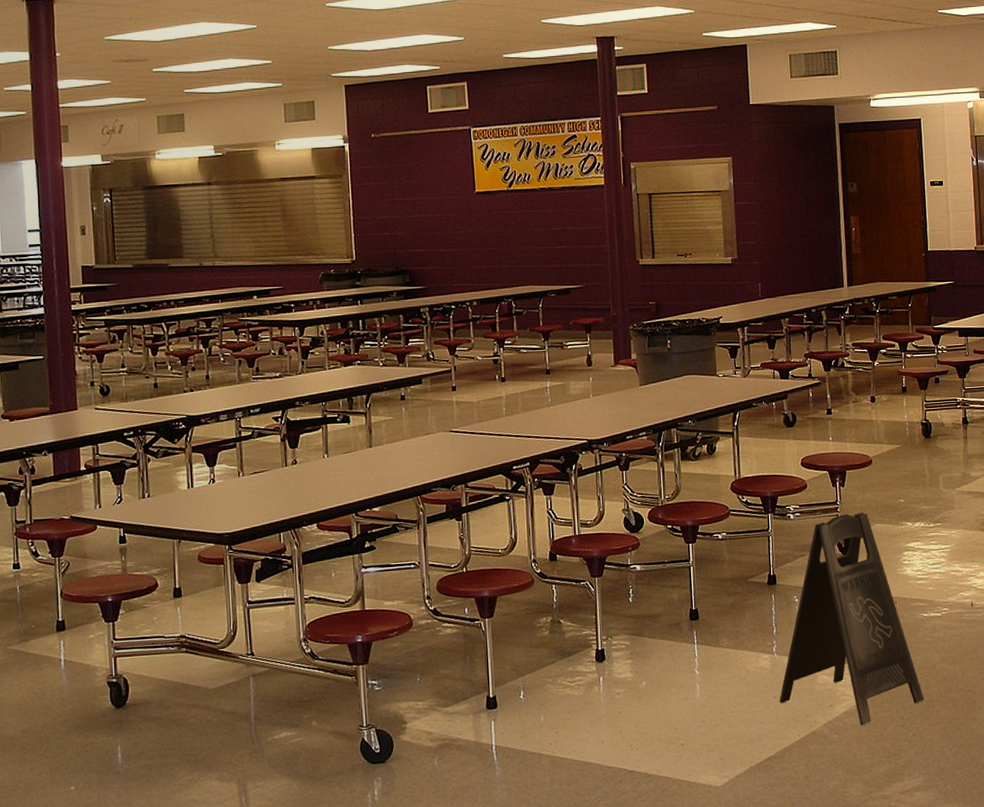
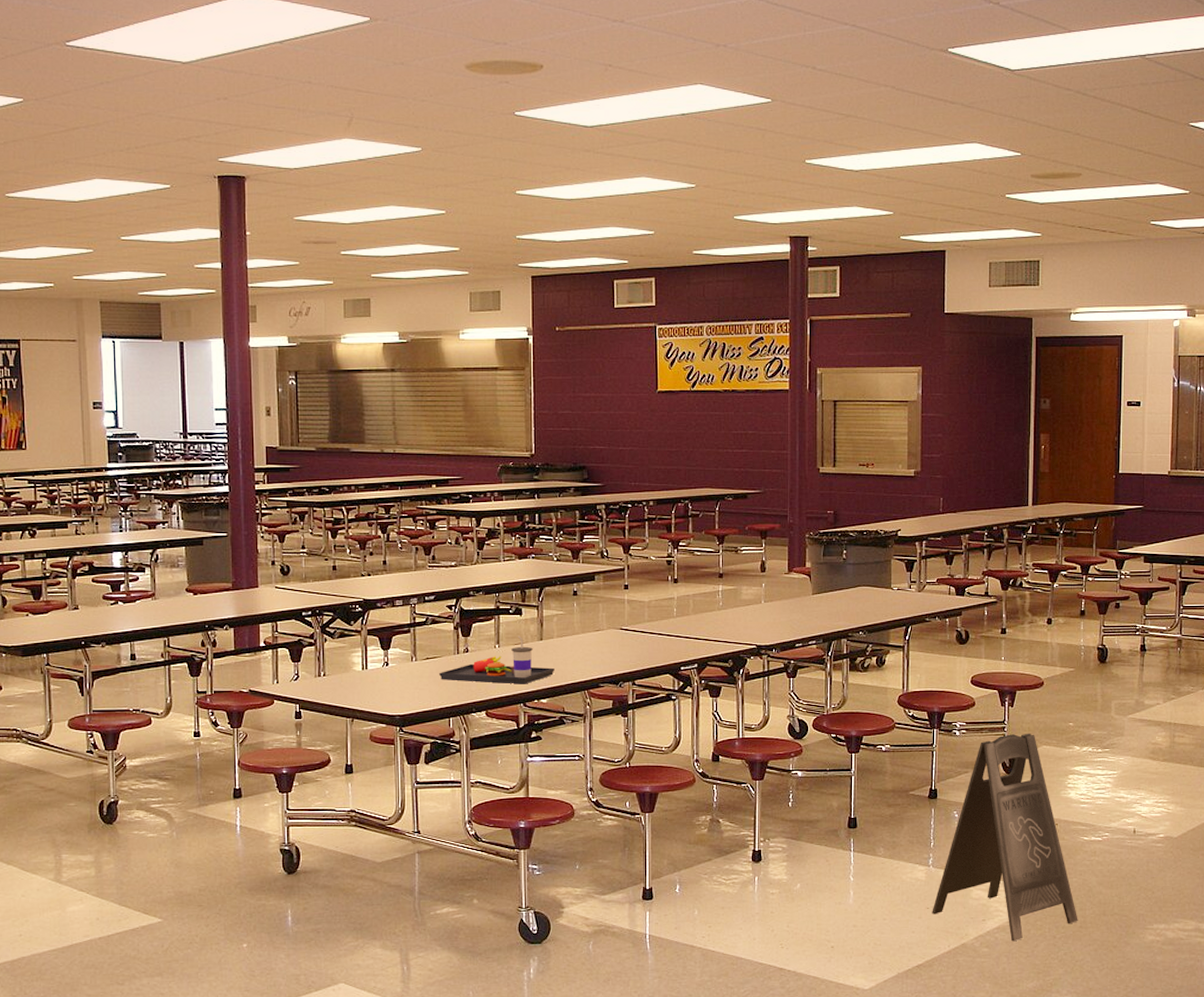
food tray: none [268,444,386,494] -> present [439,635,555,684]

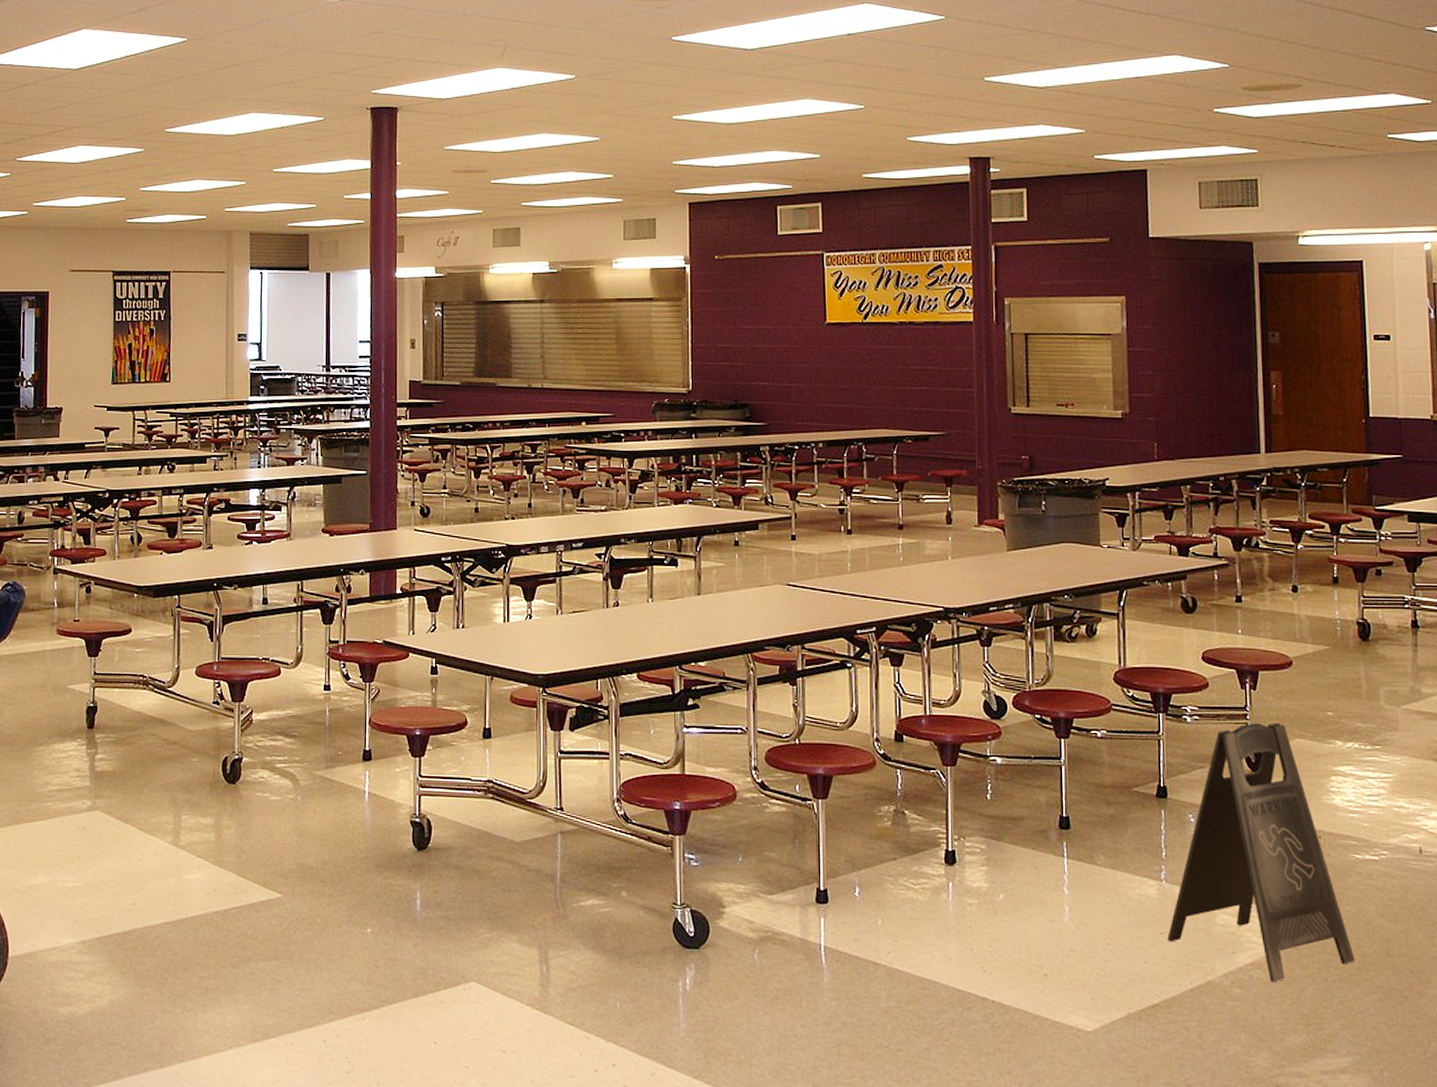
food tray: present [439,635,555,684] -> none [587,589,714,644]

